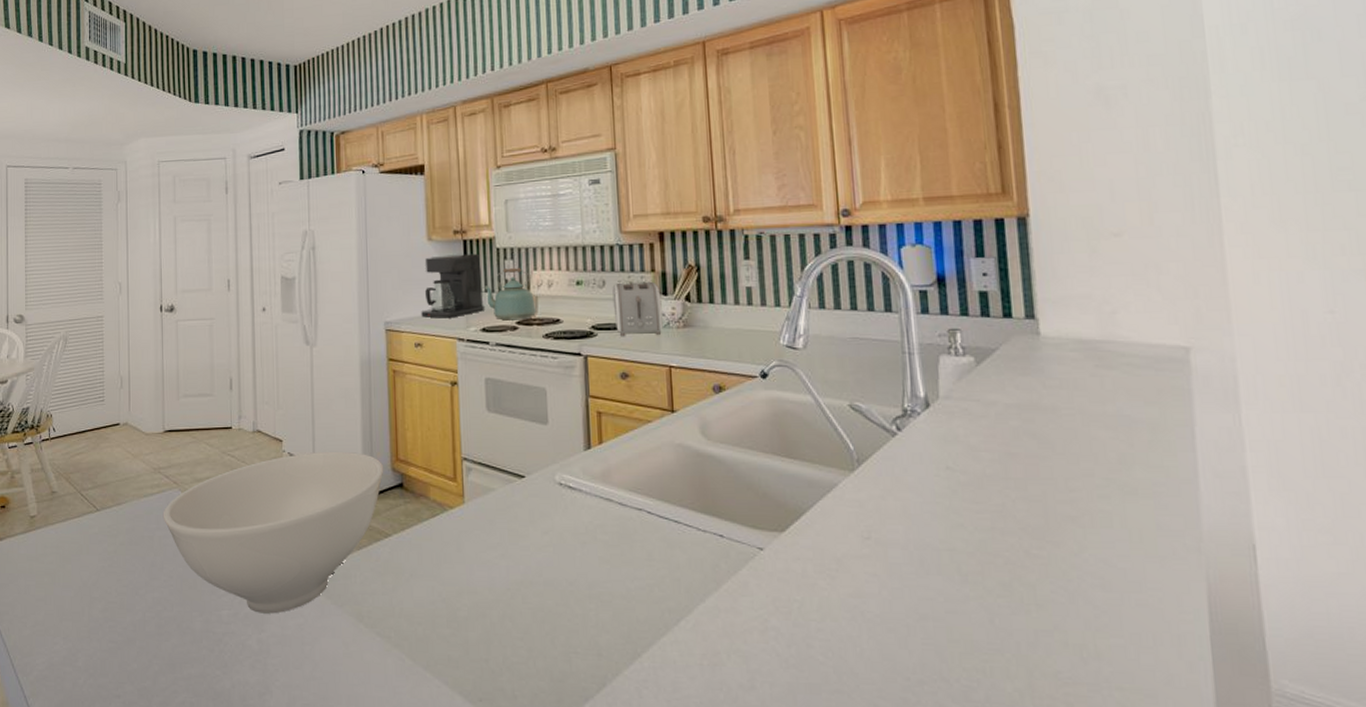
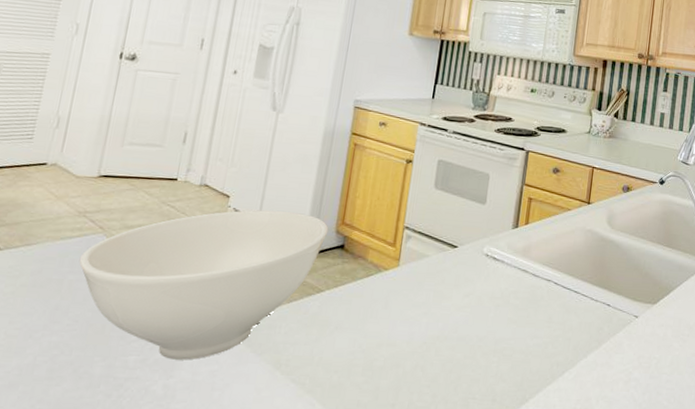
coffee maker: present [421,253,484,318] -> none [390,49,453,105]
kettle: present [485,267,537,321] -> none [452,69,494,115]
toaster: present [612,281,663,337] -> none [556,95,597,142]

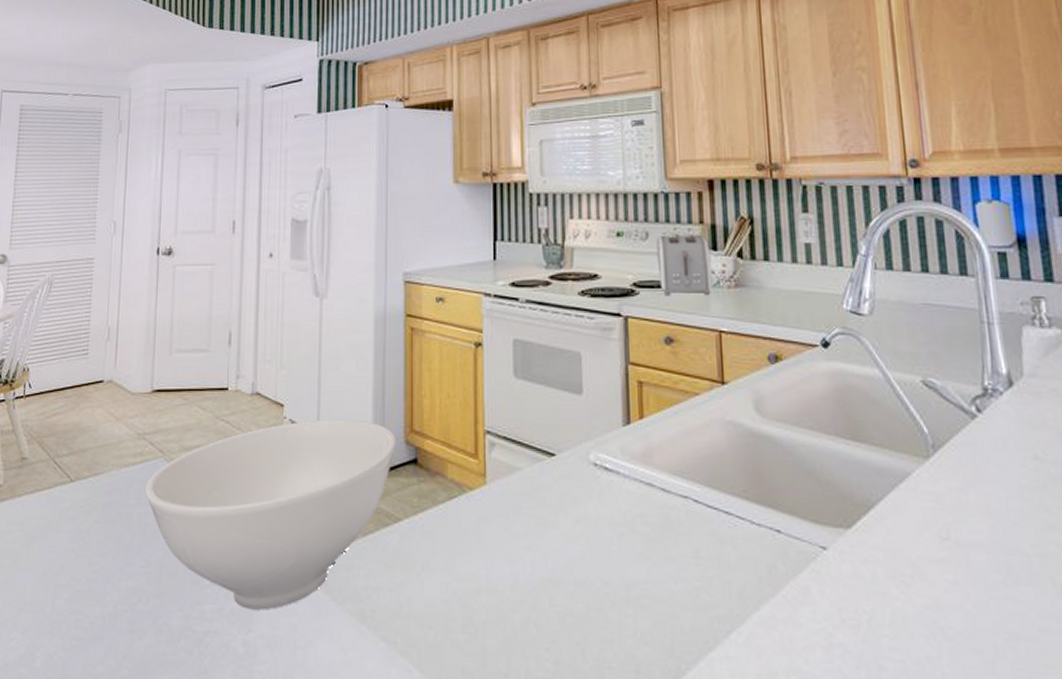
toaster: none [556,95,597,142] -> present [656,234,712,296]

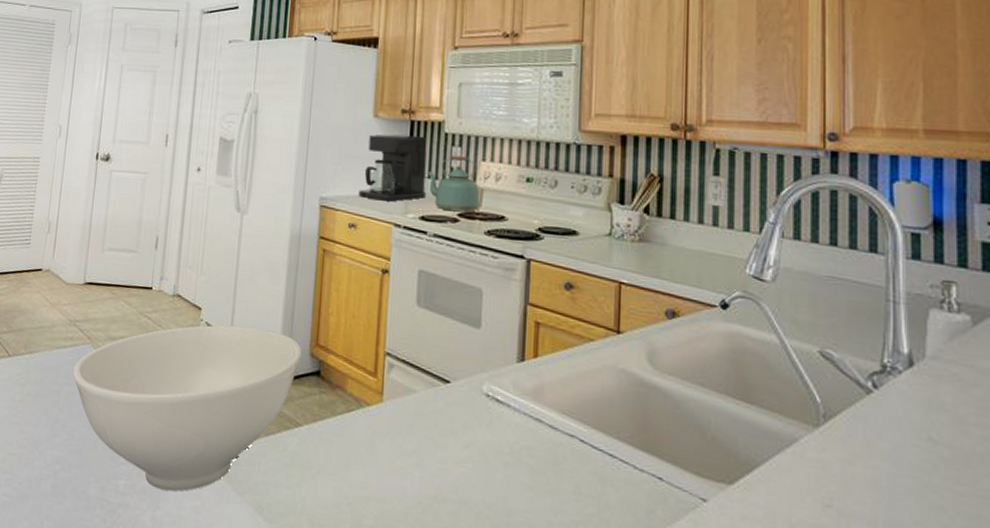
coffee maker: none [444,199,514,270] -> present [359,134,427,202]
kettle: none [515,214,573,274] -> present [428,155,481,213]
toaster: present [656,234,712,296] -> none [564,184,618,248]

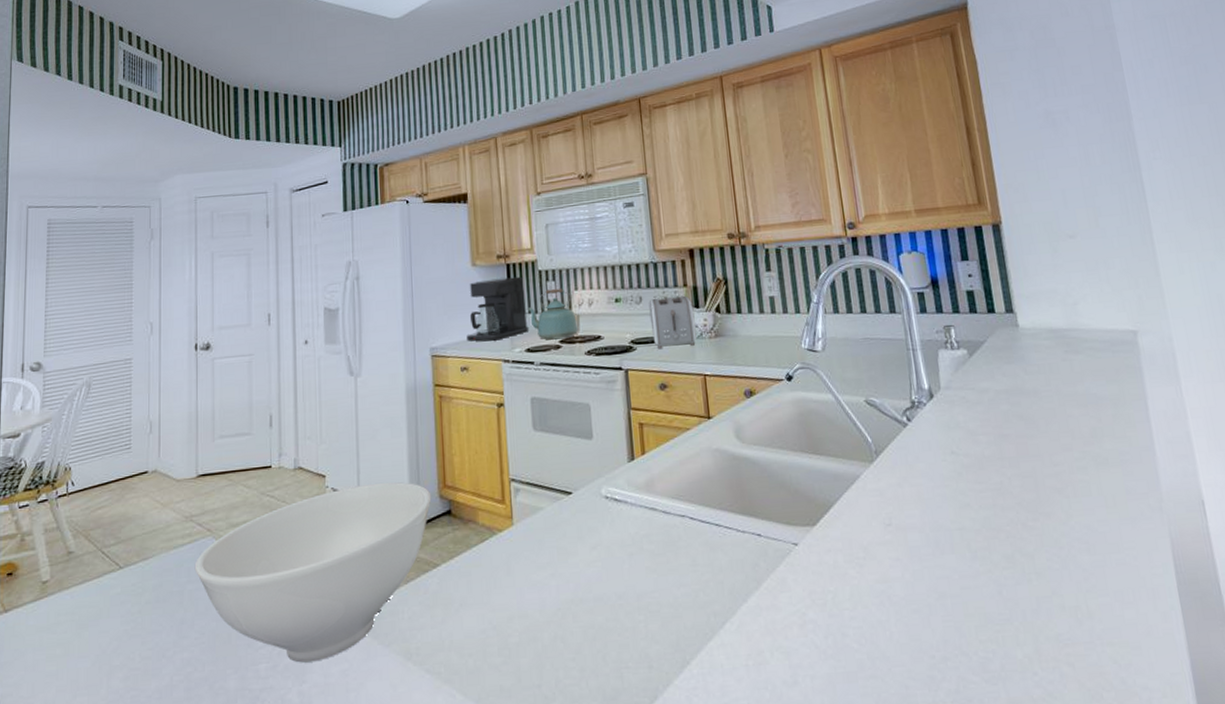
toaster: none [564,184,618,248] -> present [649,295,697,350]

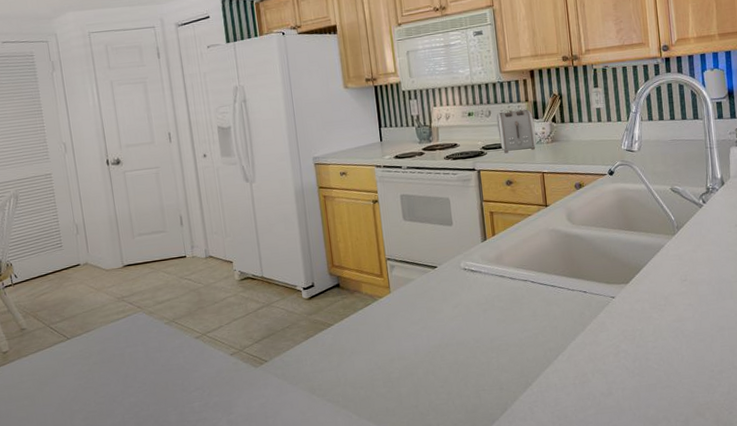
bowl: present [194,481,432,663] -> none [130,264,323,400]
coffee maker: present [466,276,528,342] -> none [343,96,396,151]
kettle: present [528,287,579,340] -> none [395,105,439,149]

